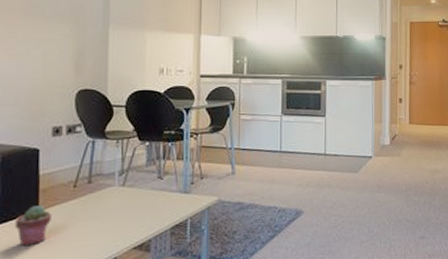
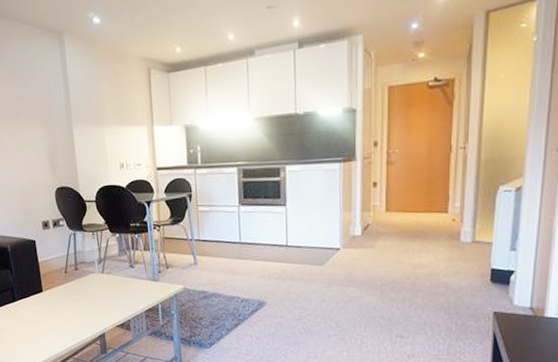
potted succulent: present [14,204,51,247] -> none [27,286,53,319]

